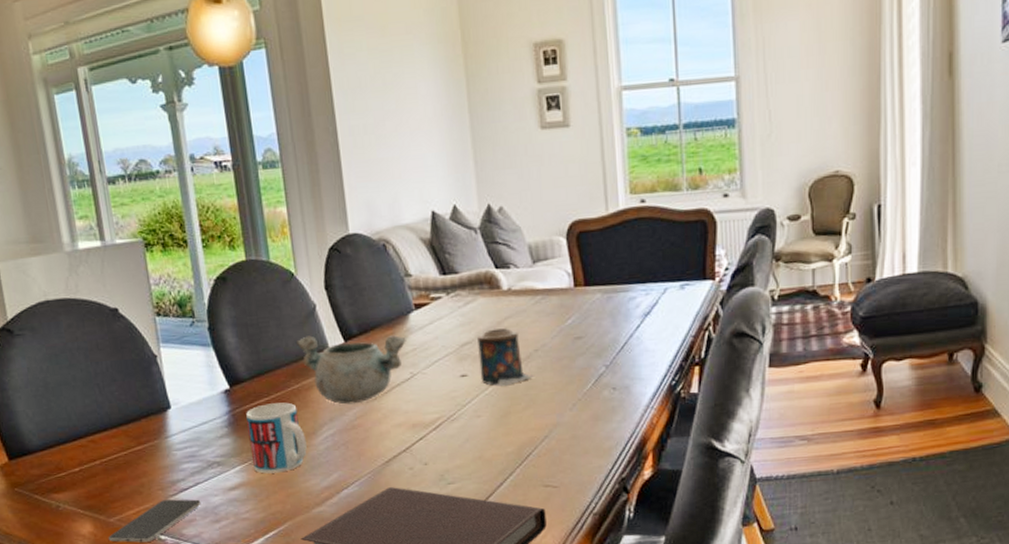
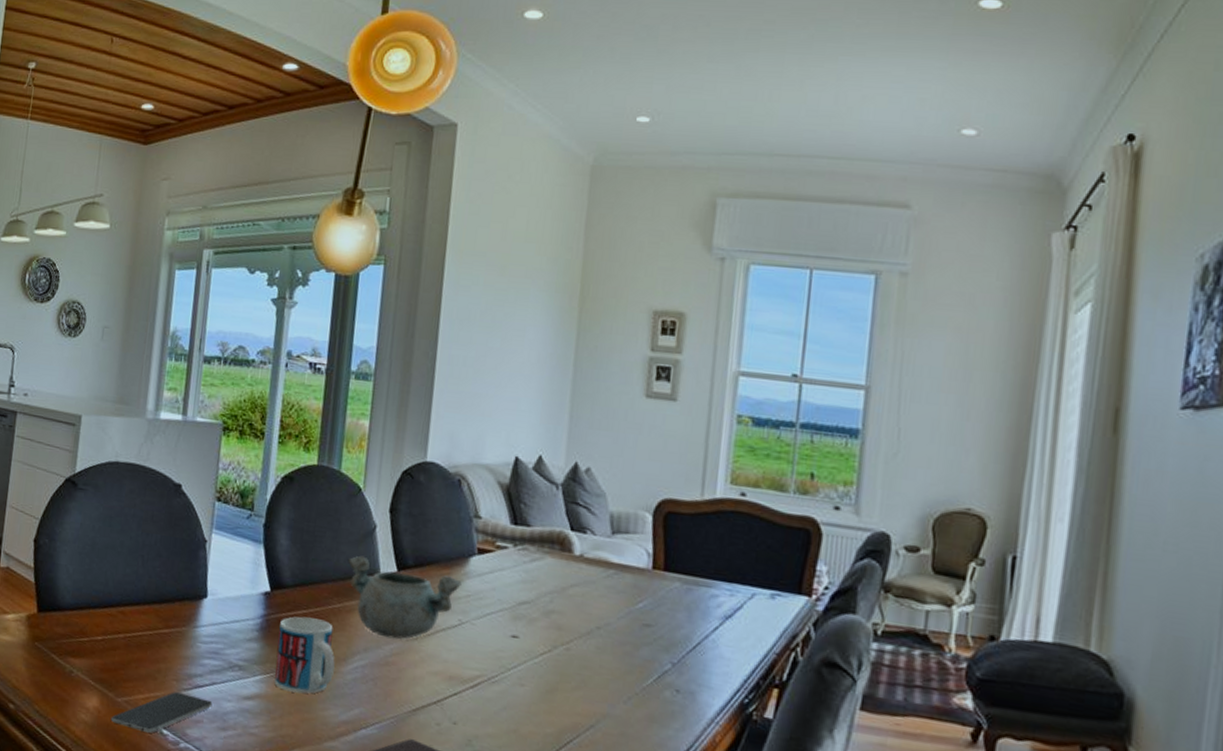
candle: present [477,328,534,386] -> none [532,593,591,659]

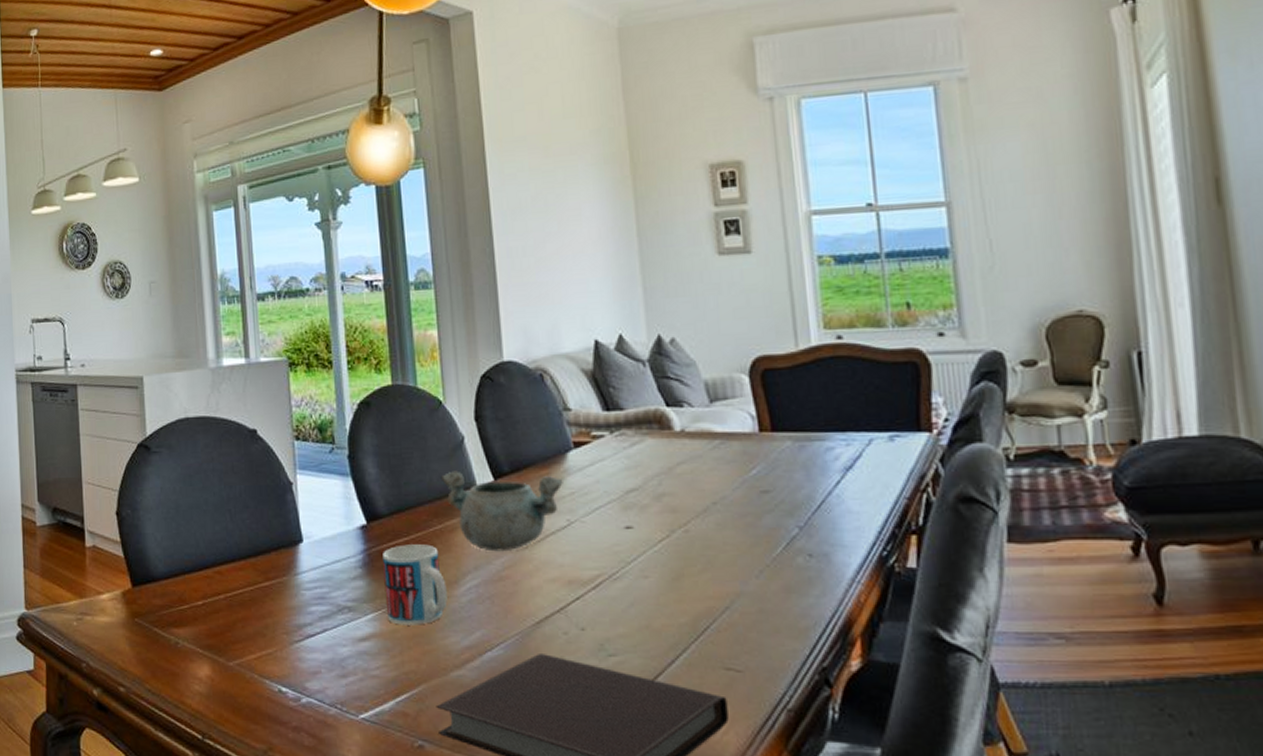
smartphone: present [110,691,213,733] -> none [225,646,328,693]

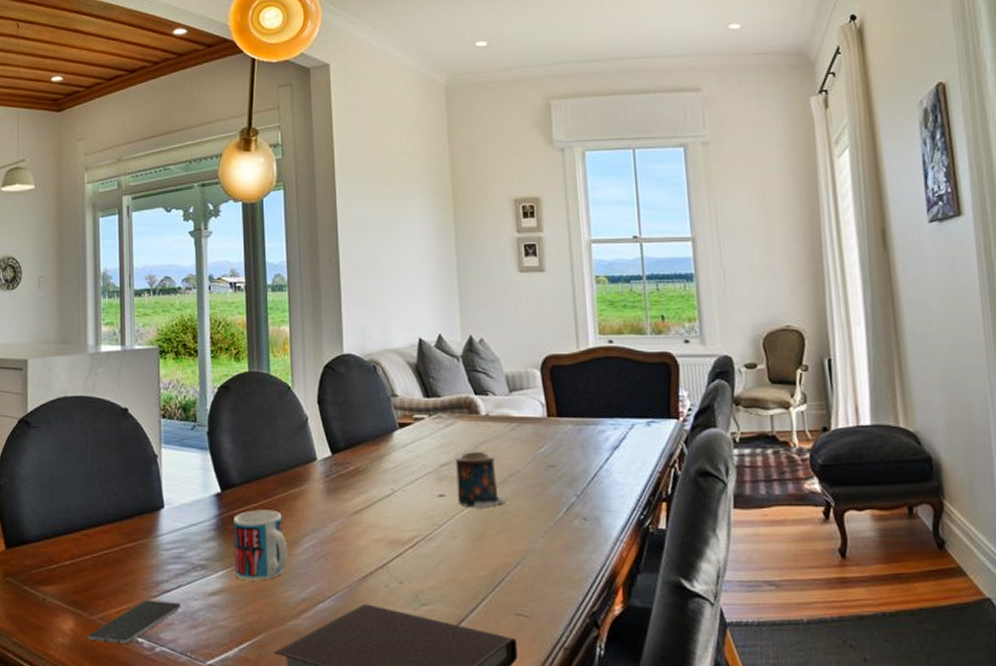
smartphone: none [225,646,328,693] -> present [87,601,181,644]
decorative bowl: present [440,470,563,552] -> none [286,446,389,516]
candle: none [645,475,712,543] -> present [456,452,508,509]

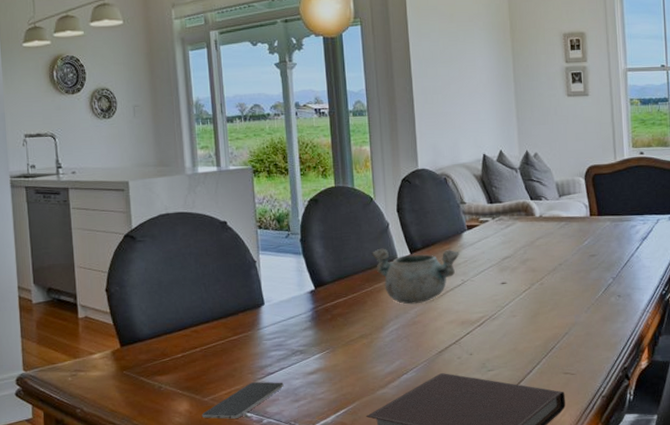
mug: present [234,510,288,581] -> none [327,302,375,361]
decorative bowl: none [286,446,389,516] -> present [371,248,459,305]
candle: present [456,452,508,509] -> none [515,246,558,292]

